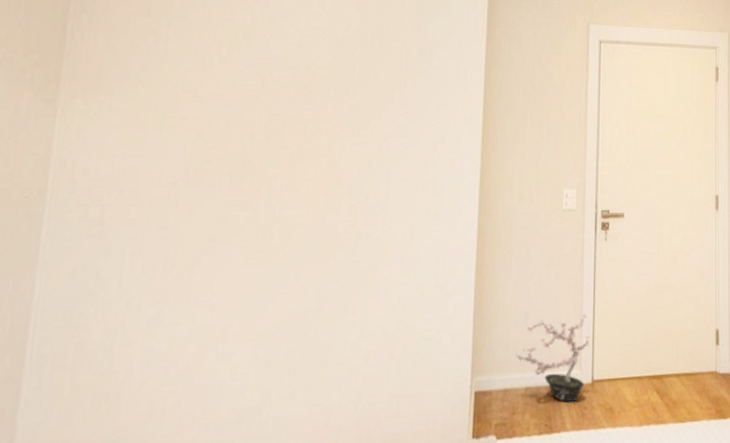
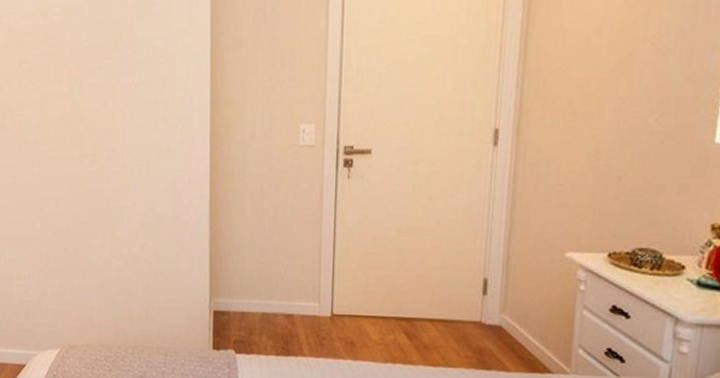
potted plant: present [514,313,590,402] -> none [250,250,329,331]

